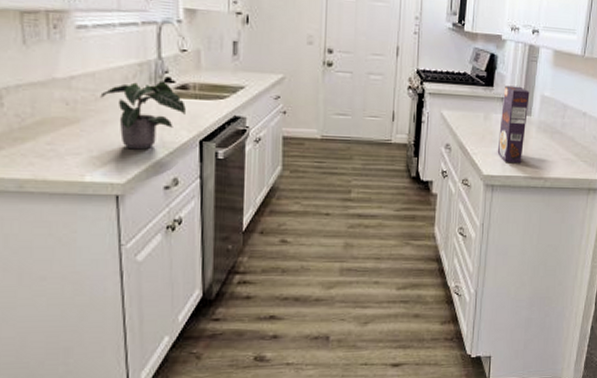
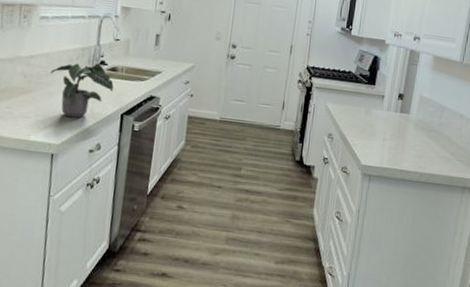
cereal box: present [497,85,530,164] -> none [376,85,409,157]

